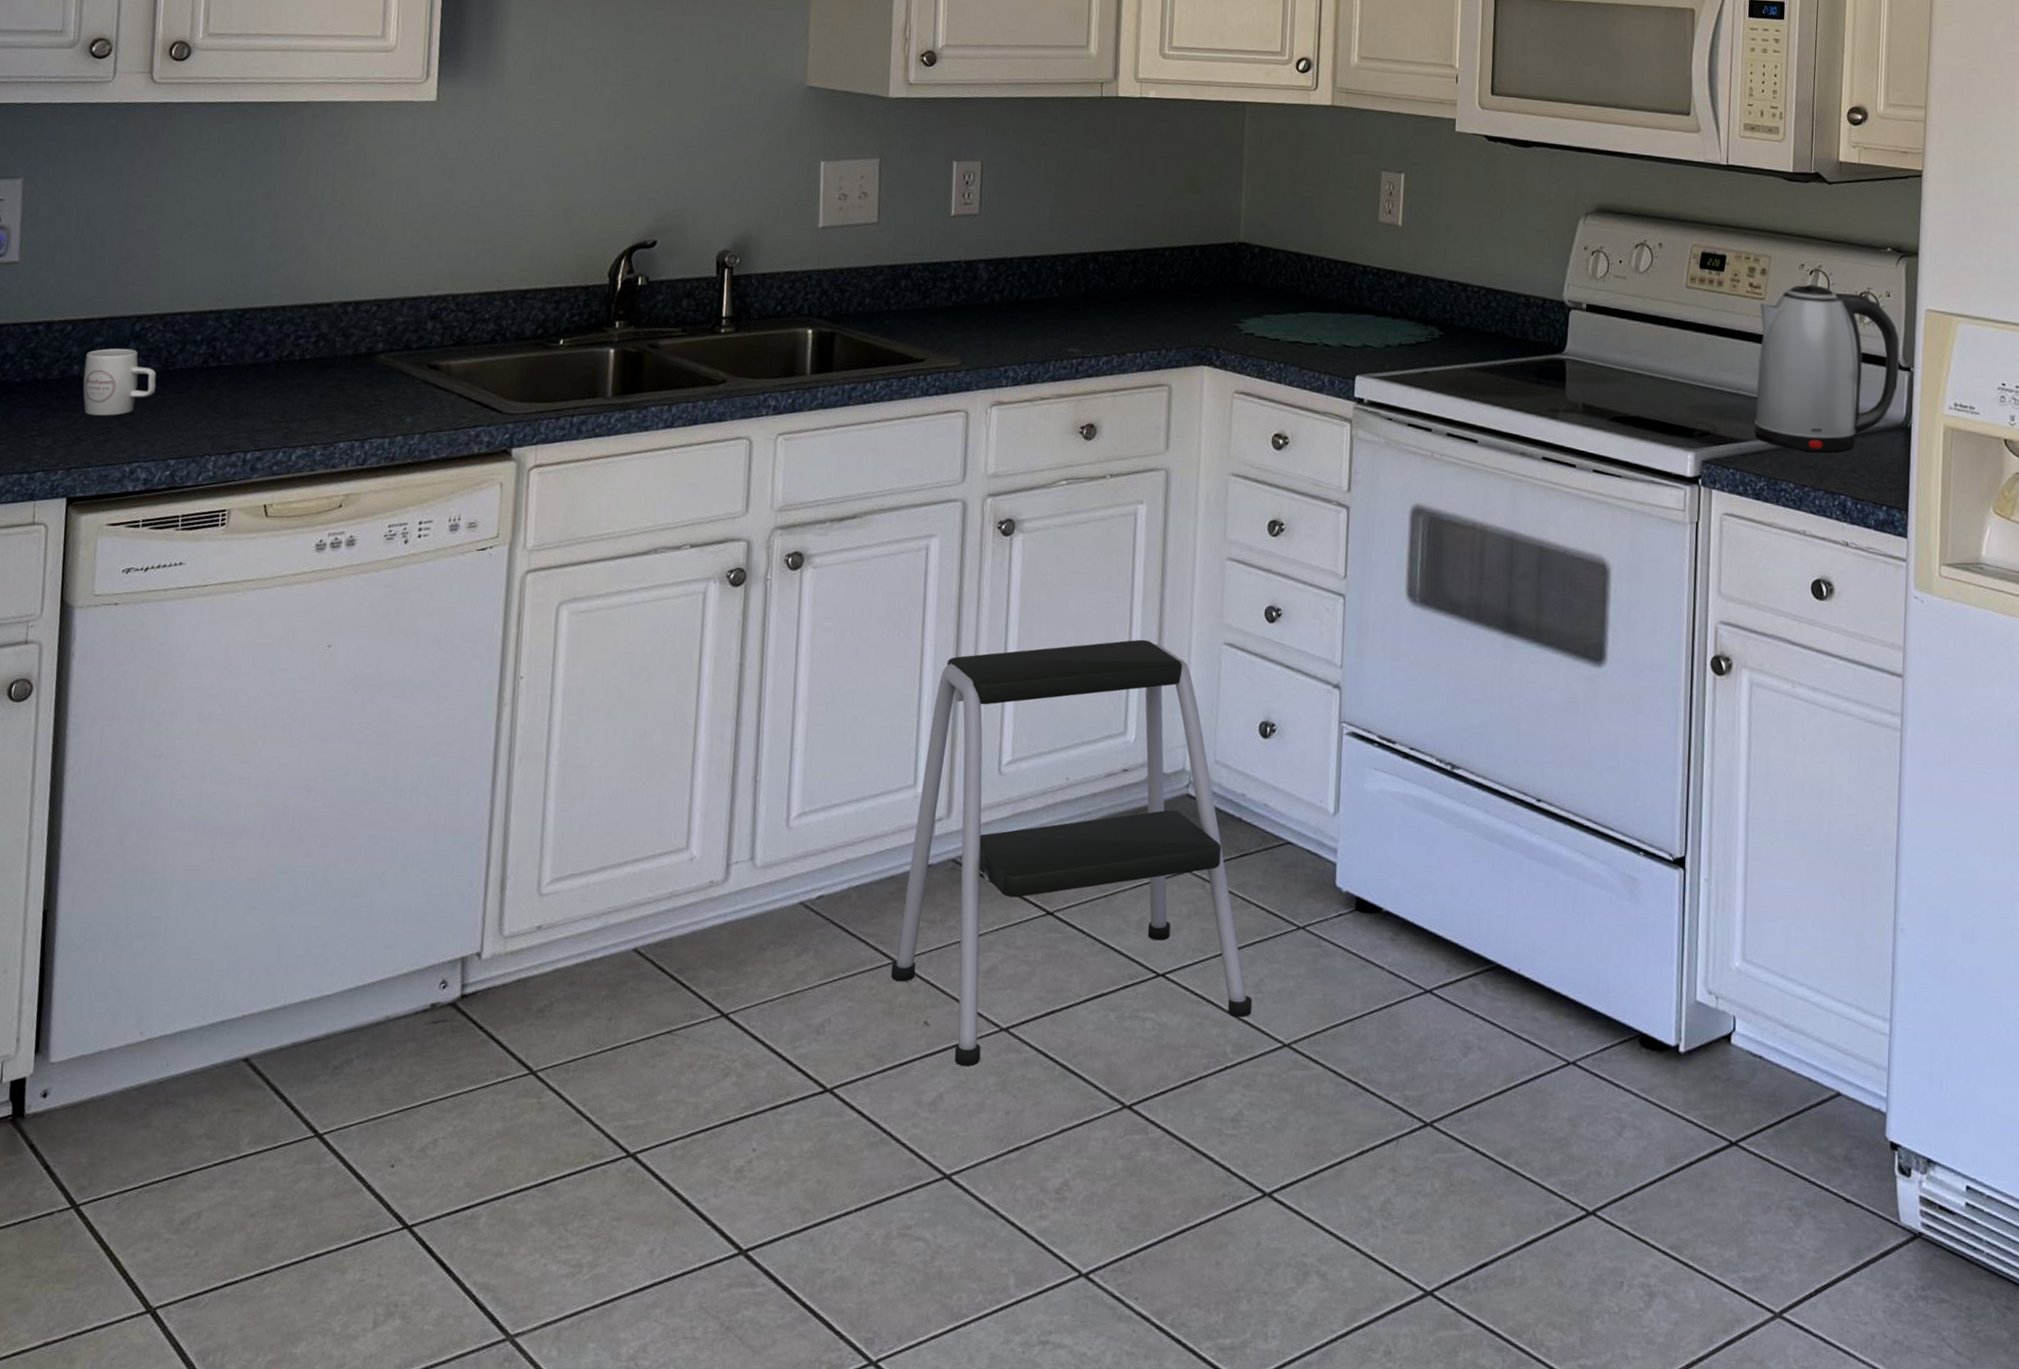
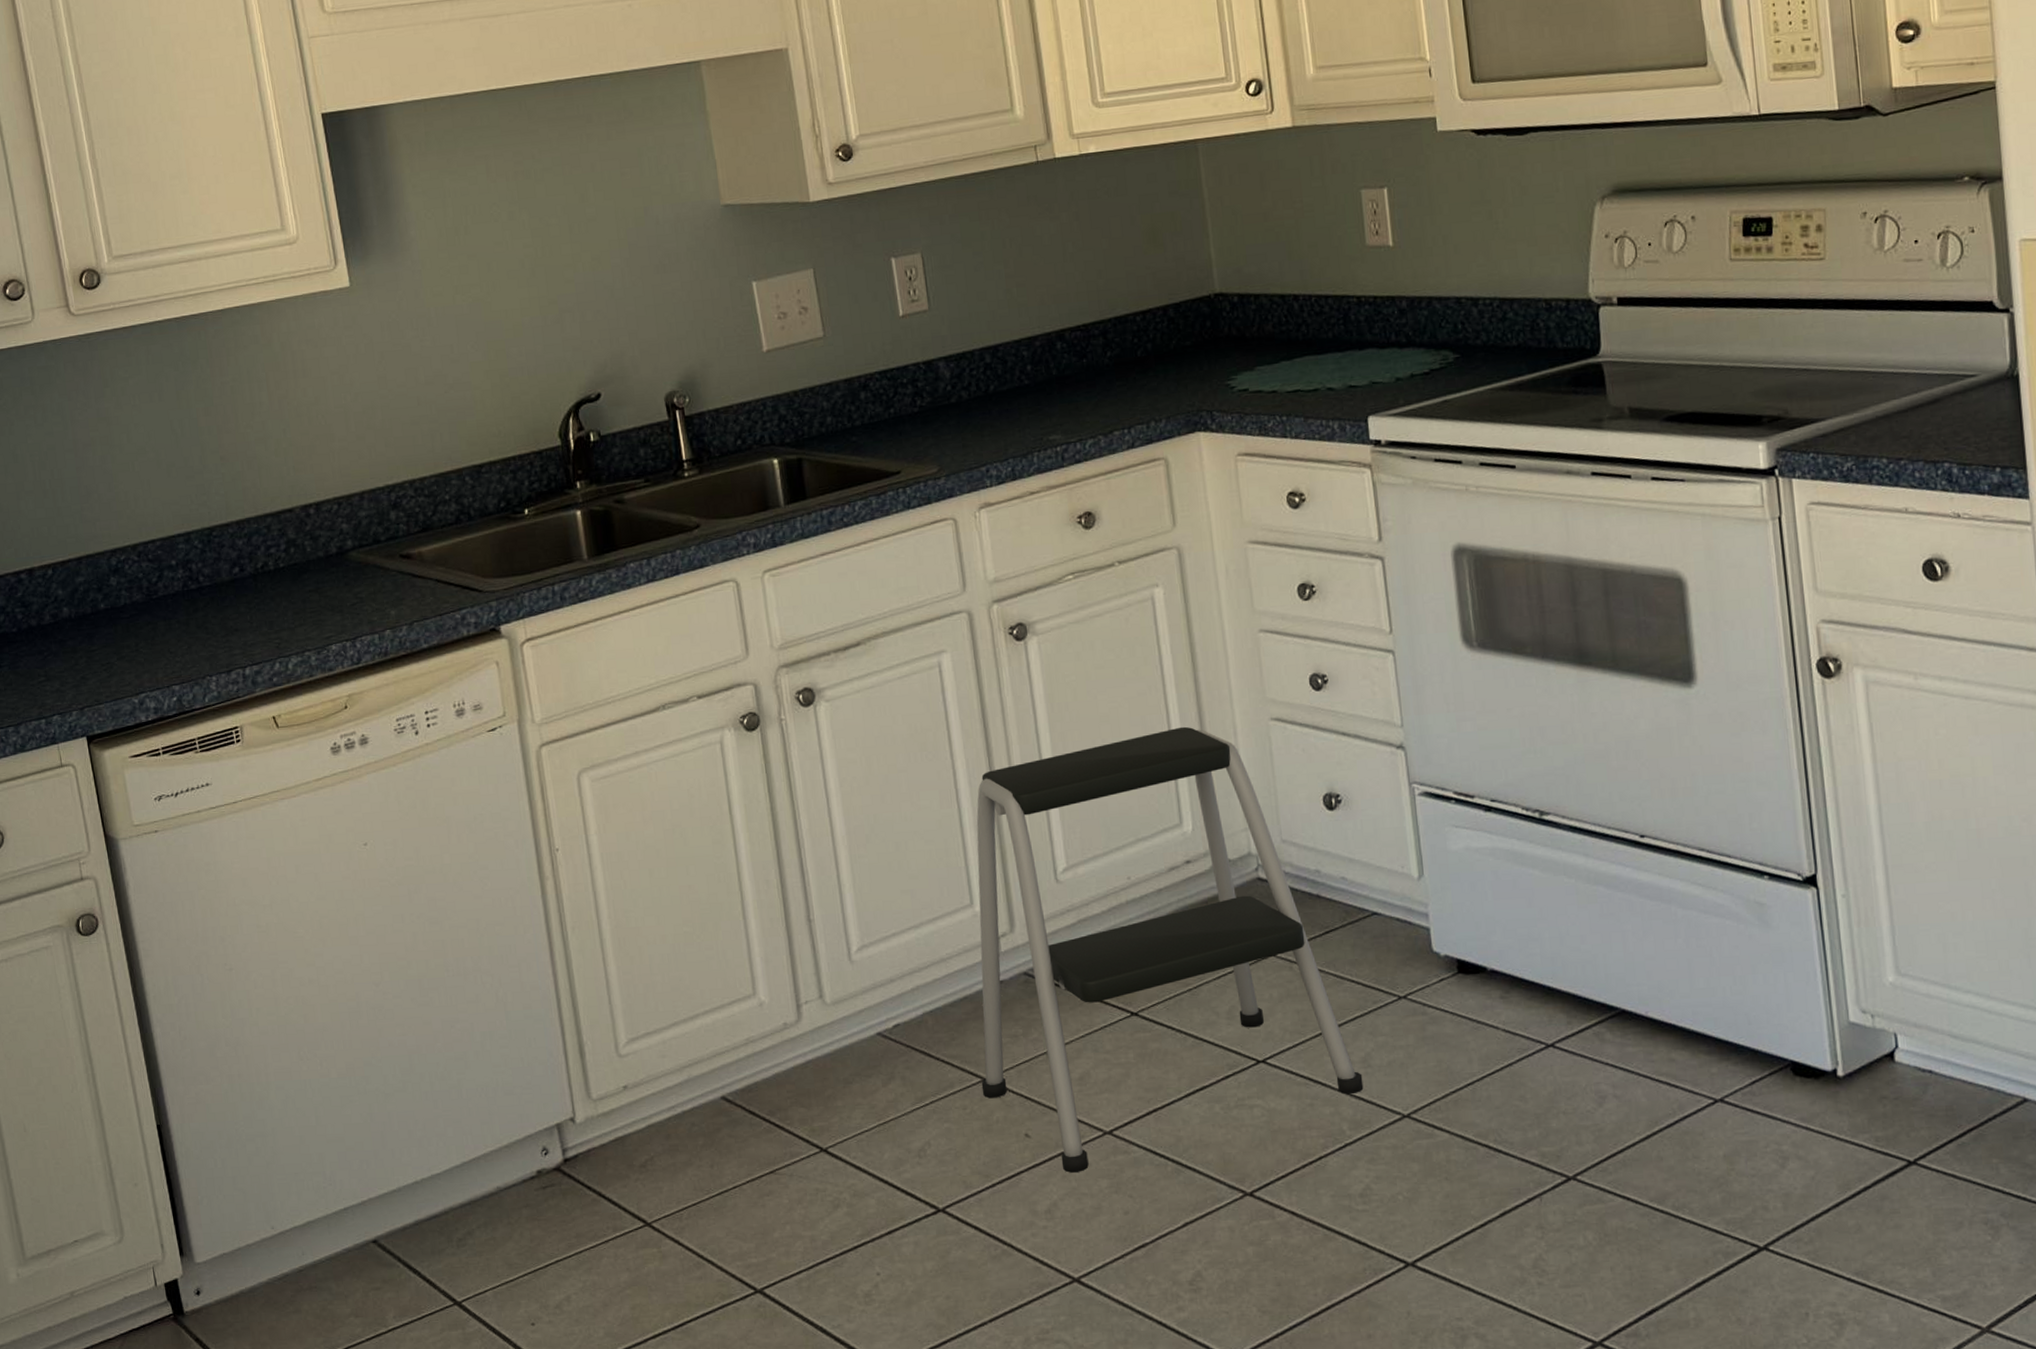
mug: present [82,348,156,417] -> none [71,583,145,655]
kettle: present [1754,284,1900,452] -> none [1820,233,1997,421]

